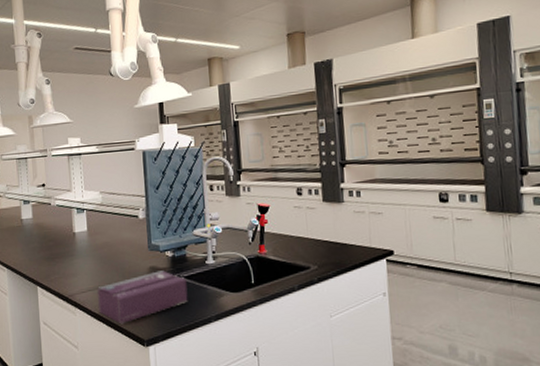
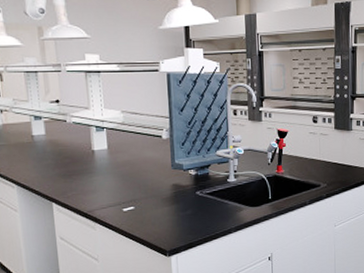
tissue box: present [97,270,188,325] -> none [118,187,210,238]

